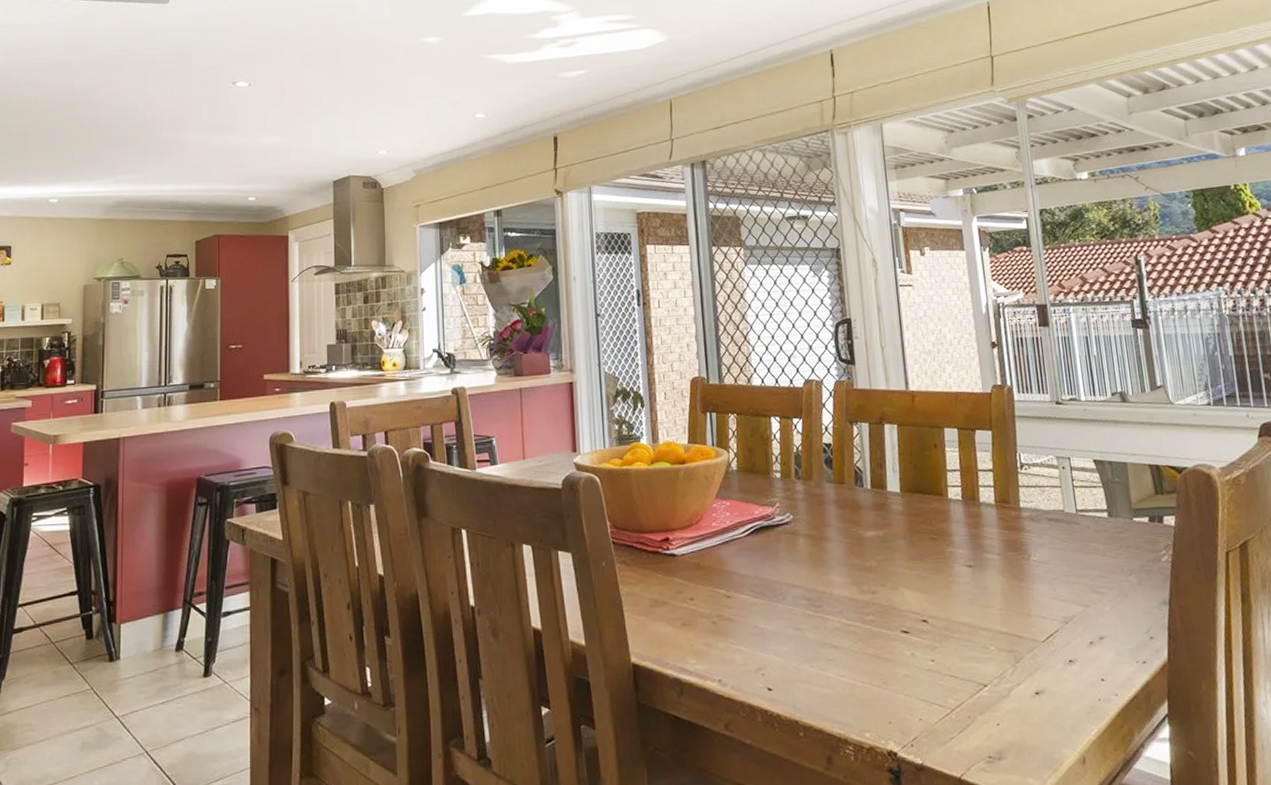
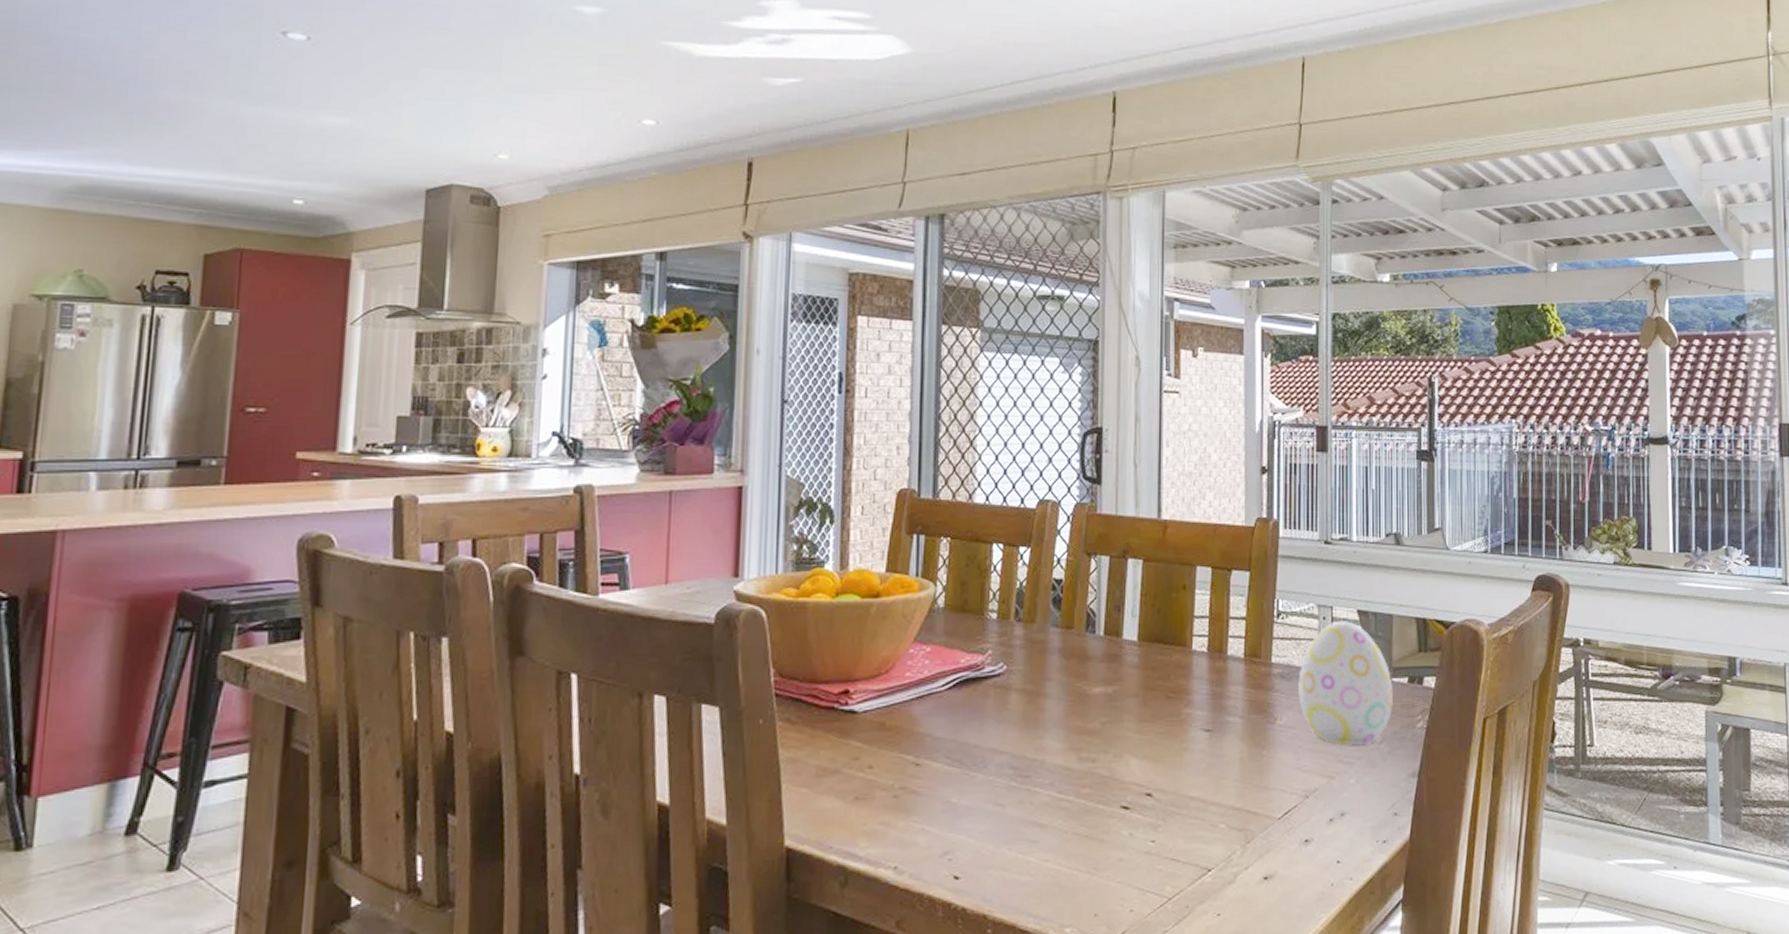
decorative egg: none [1046,469,1138,577] -> present [1297,621,1393,745]

